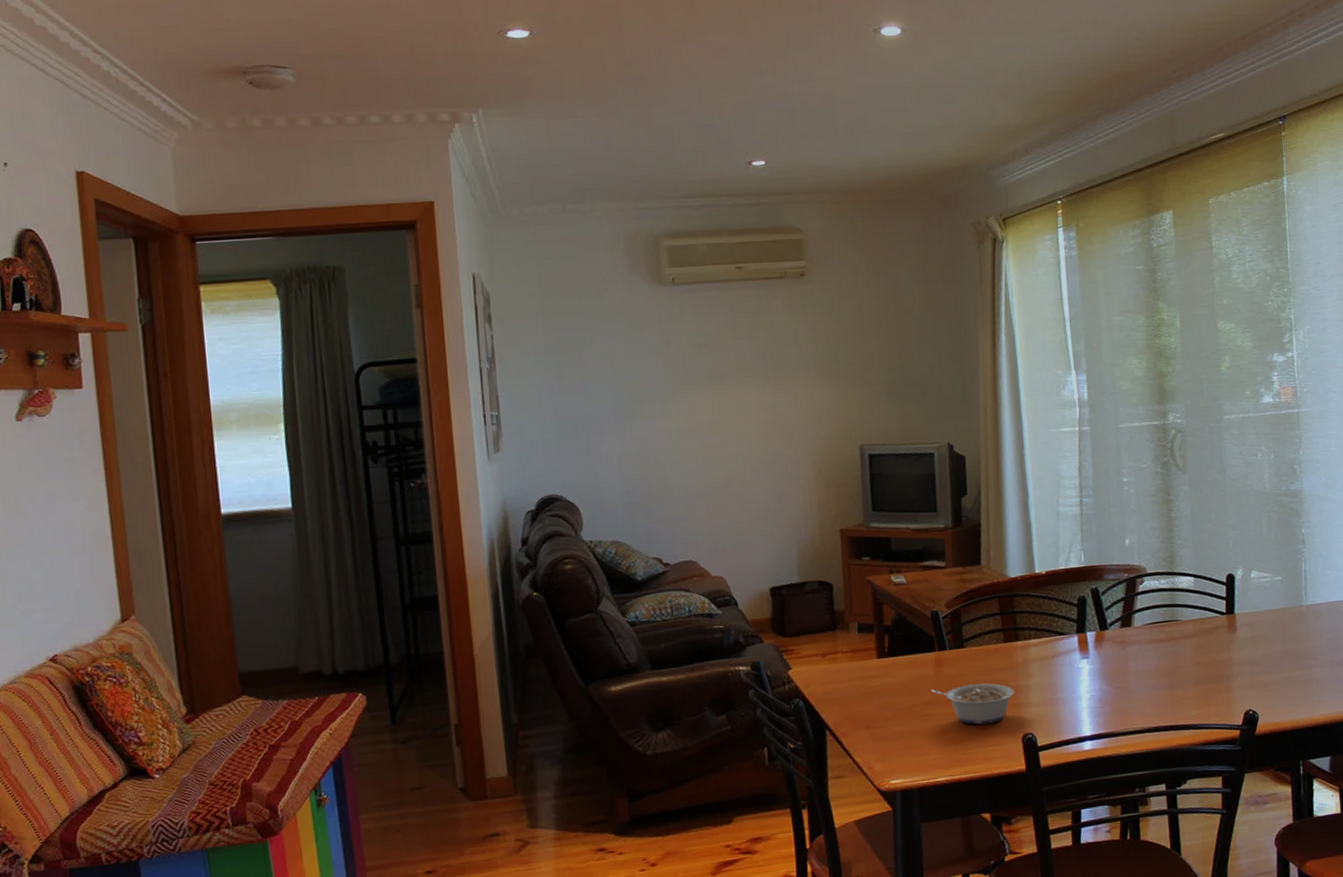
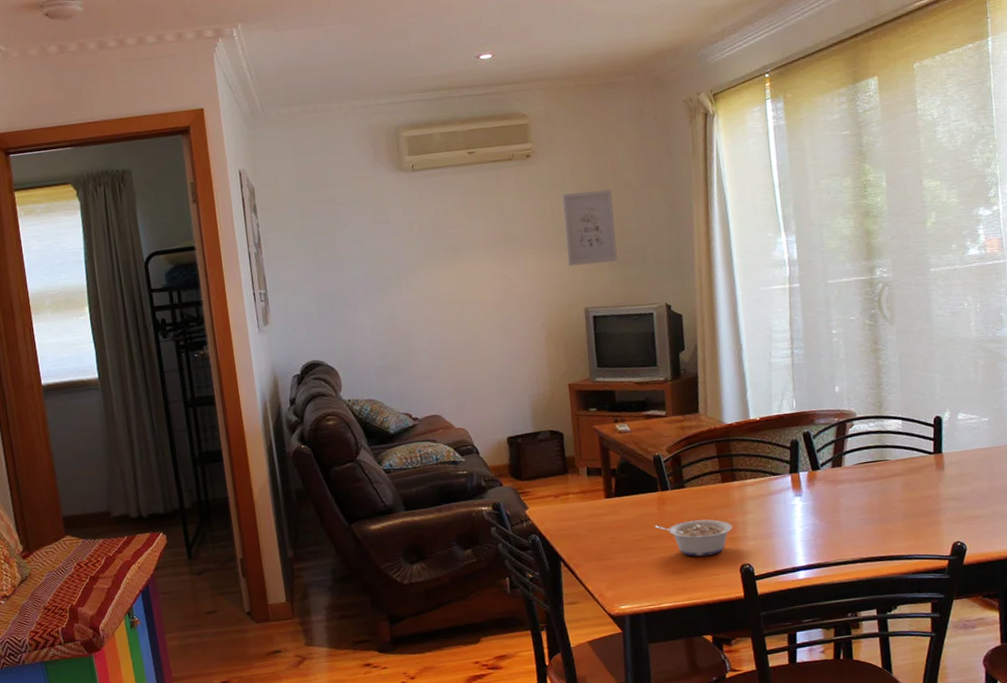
wall art: none [838,315,897,399] -> present [562,189,618,267]

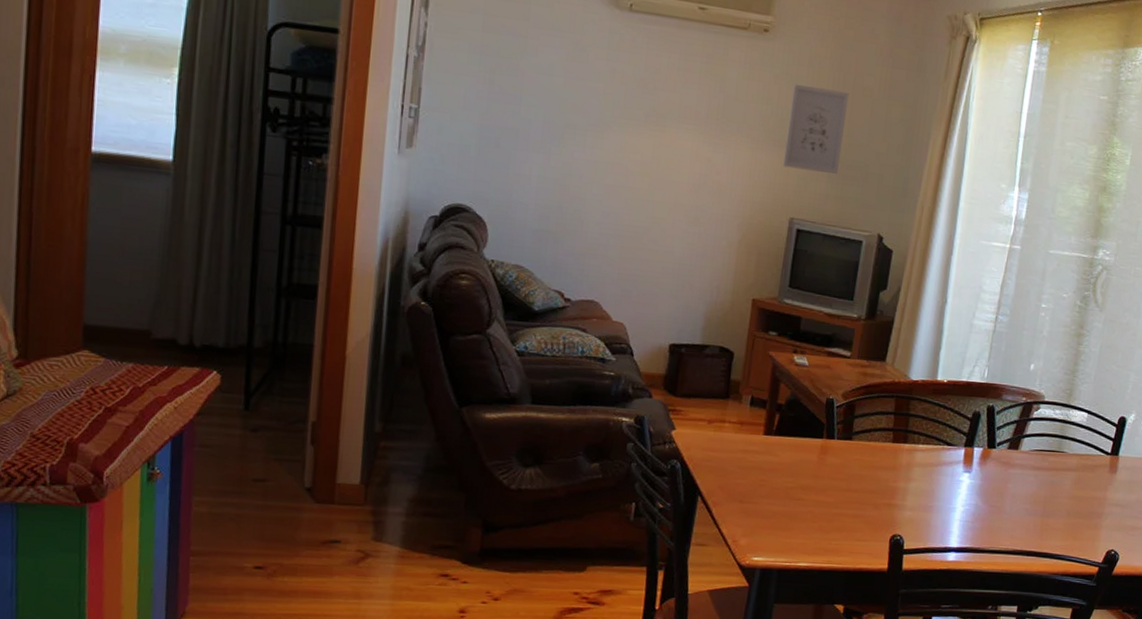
legume: present [655,519,733,557] -> none [811,475,893,519]

